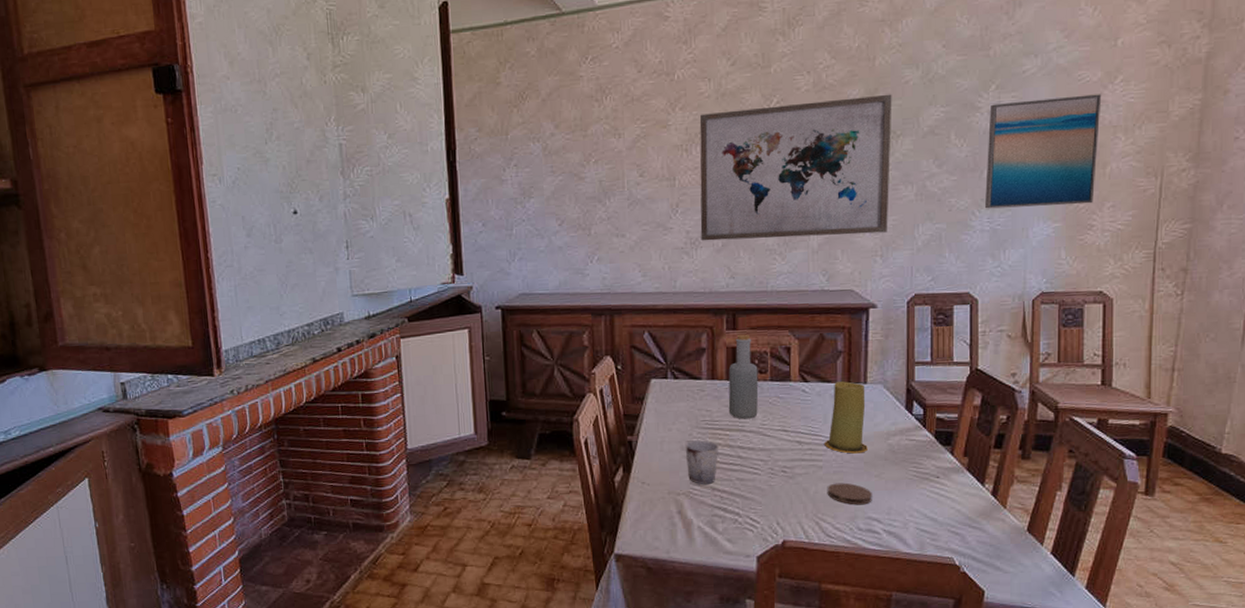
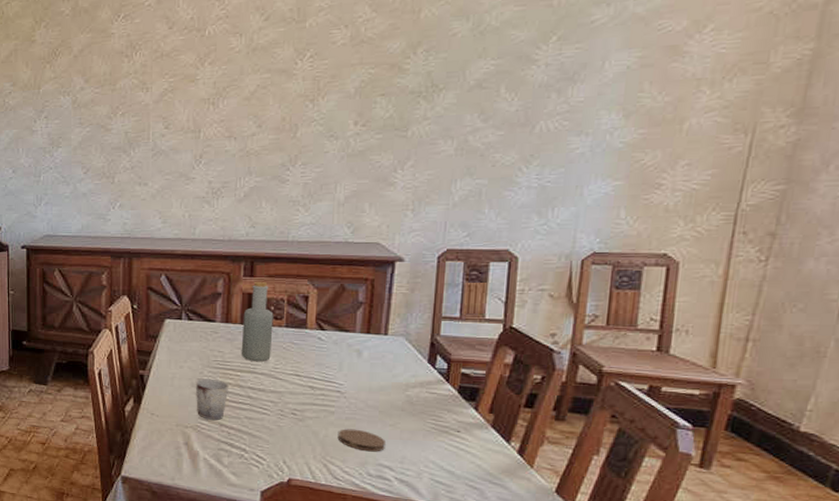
wall art: present [699,94,892,241] -> none [223,47,437,191]
candle: present [825,381,868,454] -> none [338,332,386,402]
wall art: present [984,94,1102,209] -> none [533,44,686,165]

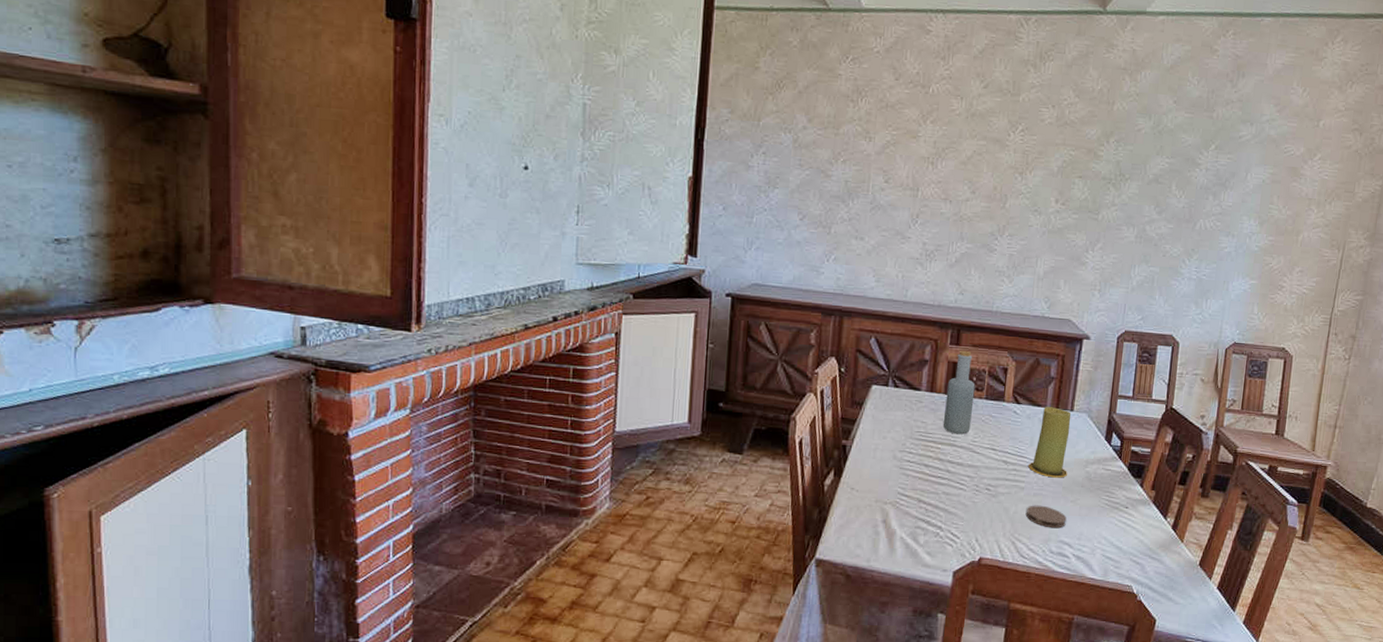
cup: present [195,378,229,420] -> none [897,450,930,495]
candle: none [338,332,386,402] -> present [1028,407,1072,478]

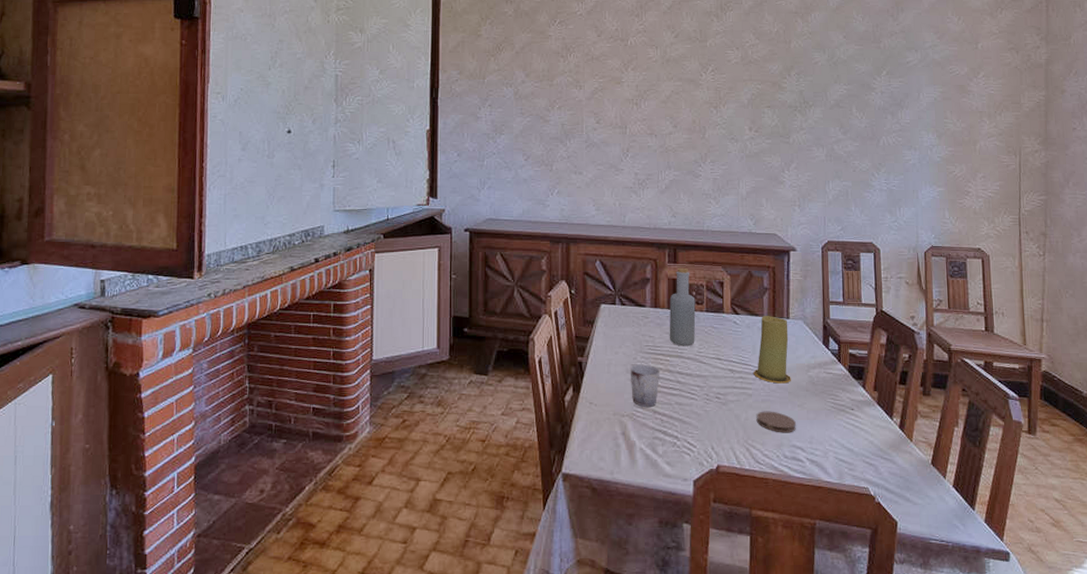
cup: none [897,450,930,495] -> present [630,364,660,407]

